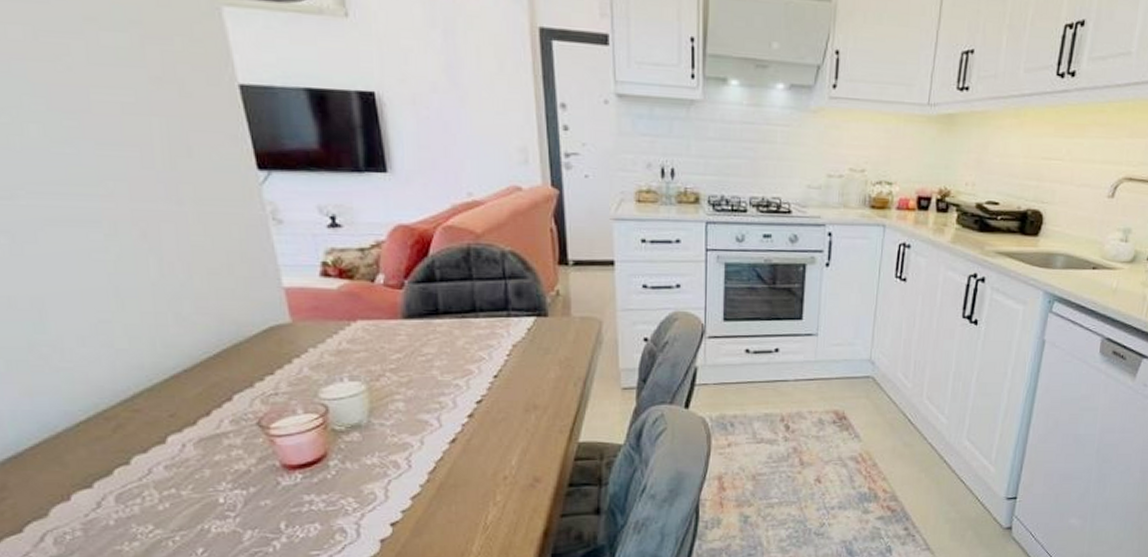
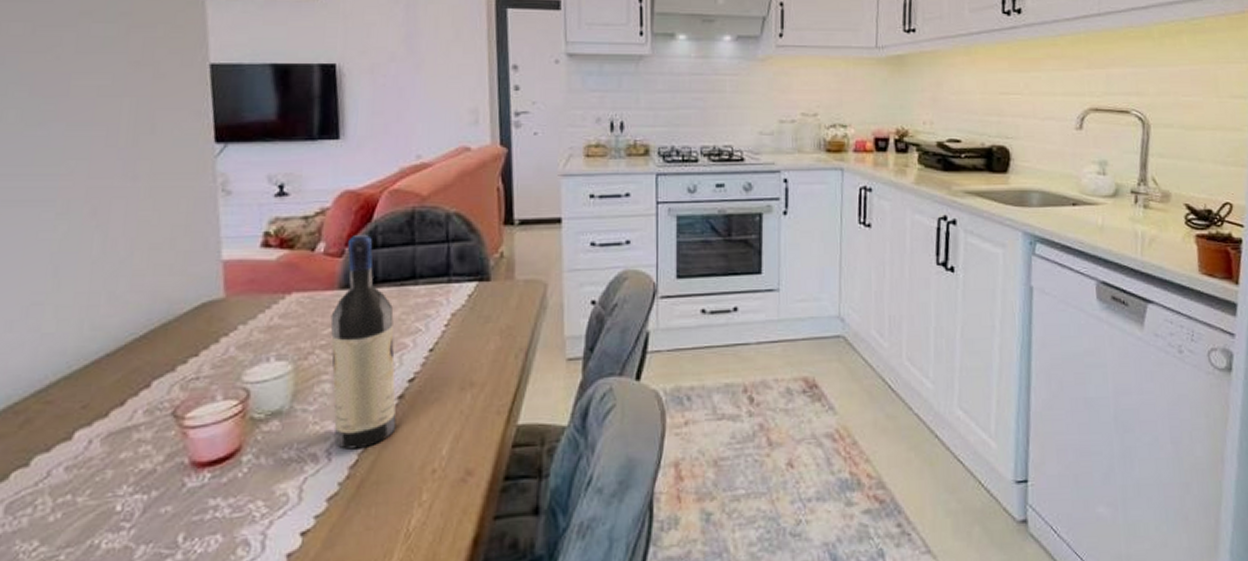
wine bottle: none [397,267,468,458] -> present [330,234,397,450]

